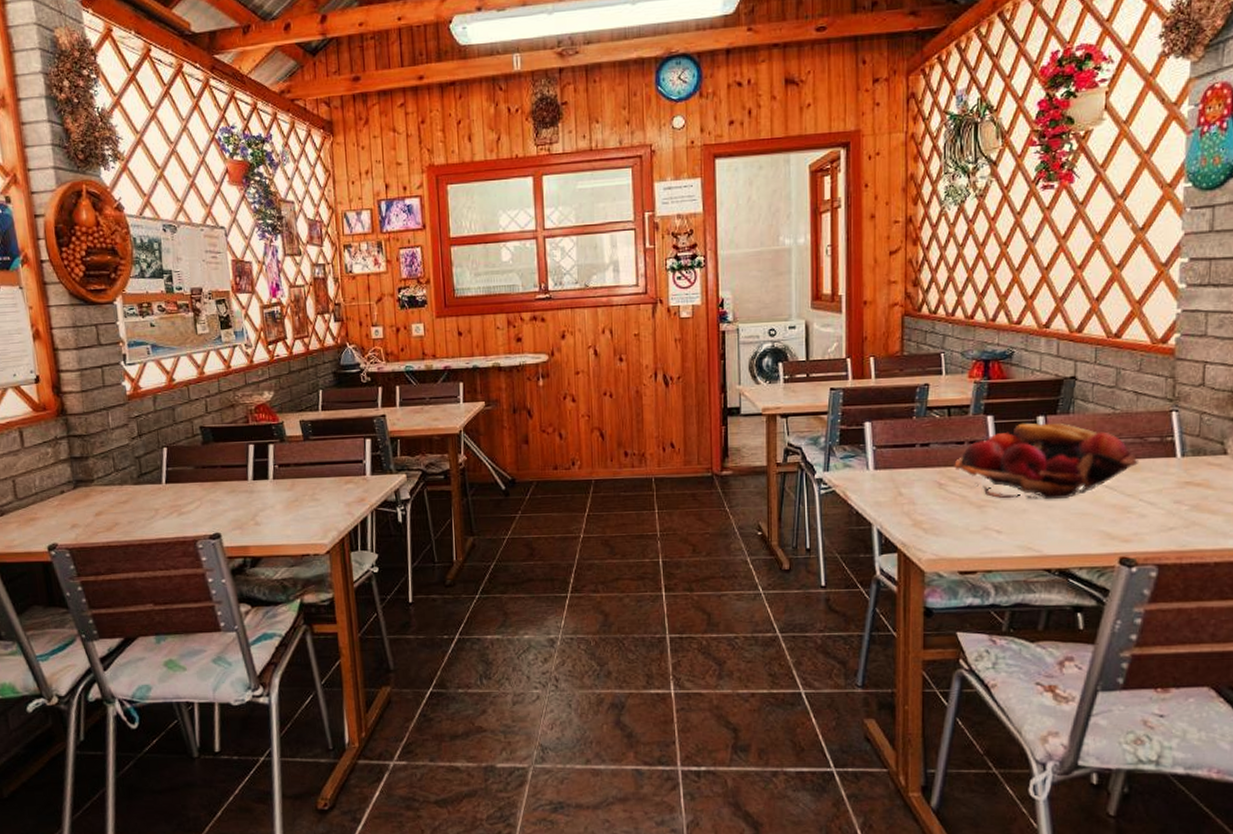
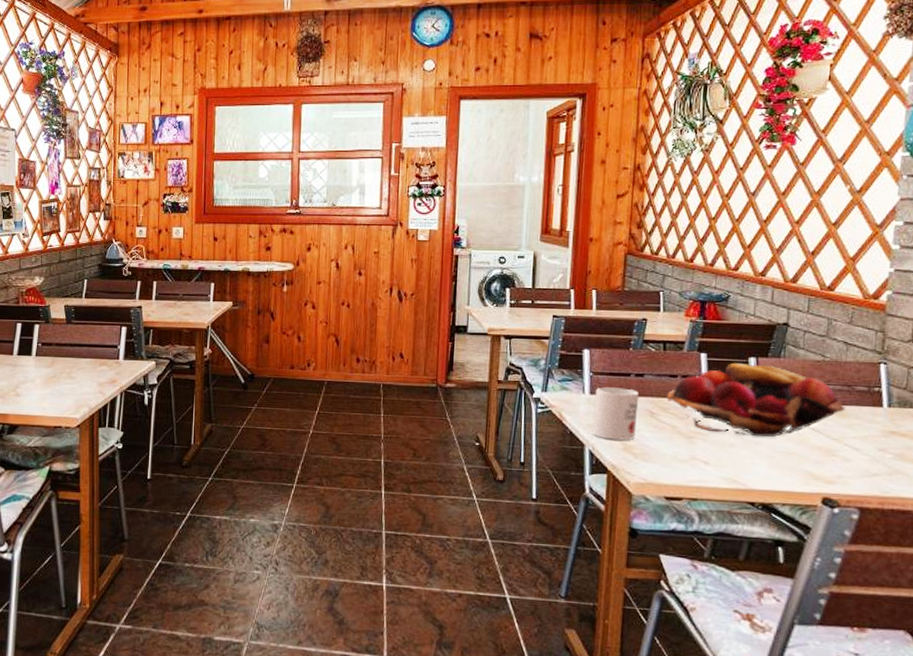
mug: none [879,460,926,516] -> present [592,387,640,440]

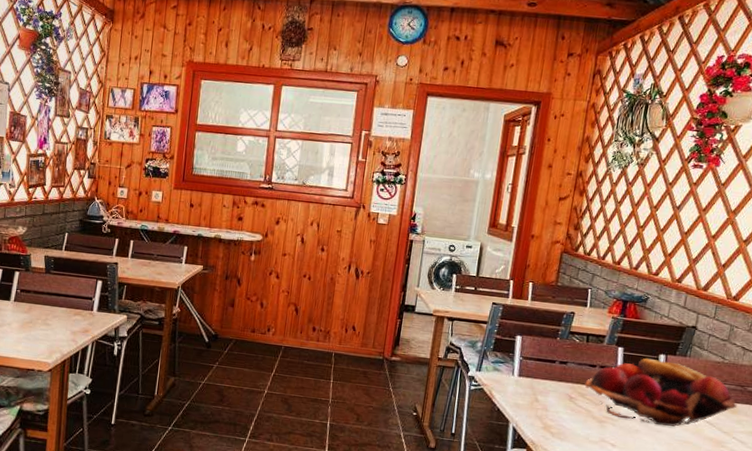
mug: present [592,387,640,440] -> none [516,371,562,420]

